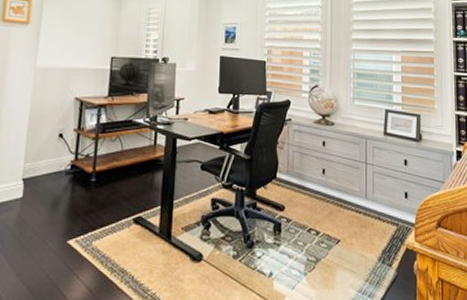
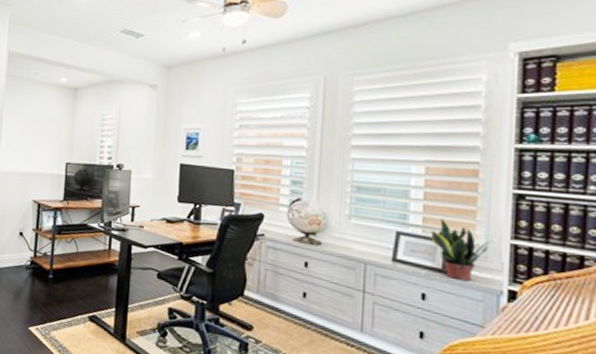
potted plant: none [407,97,445,147] -> present [430,219,493,282]

